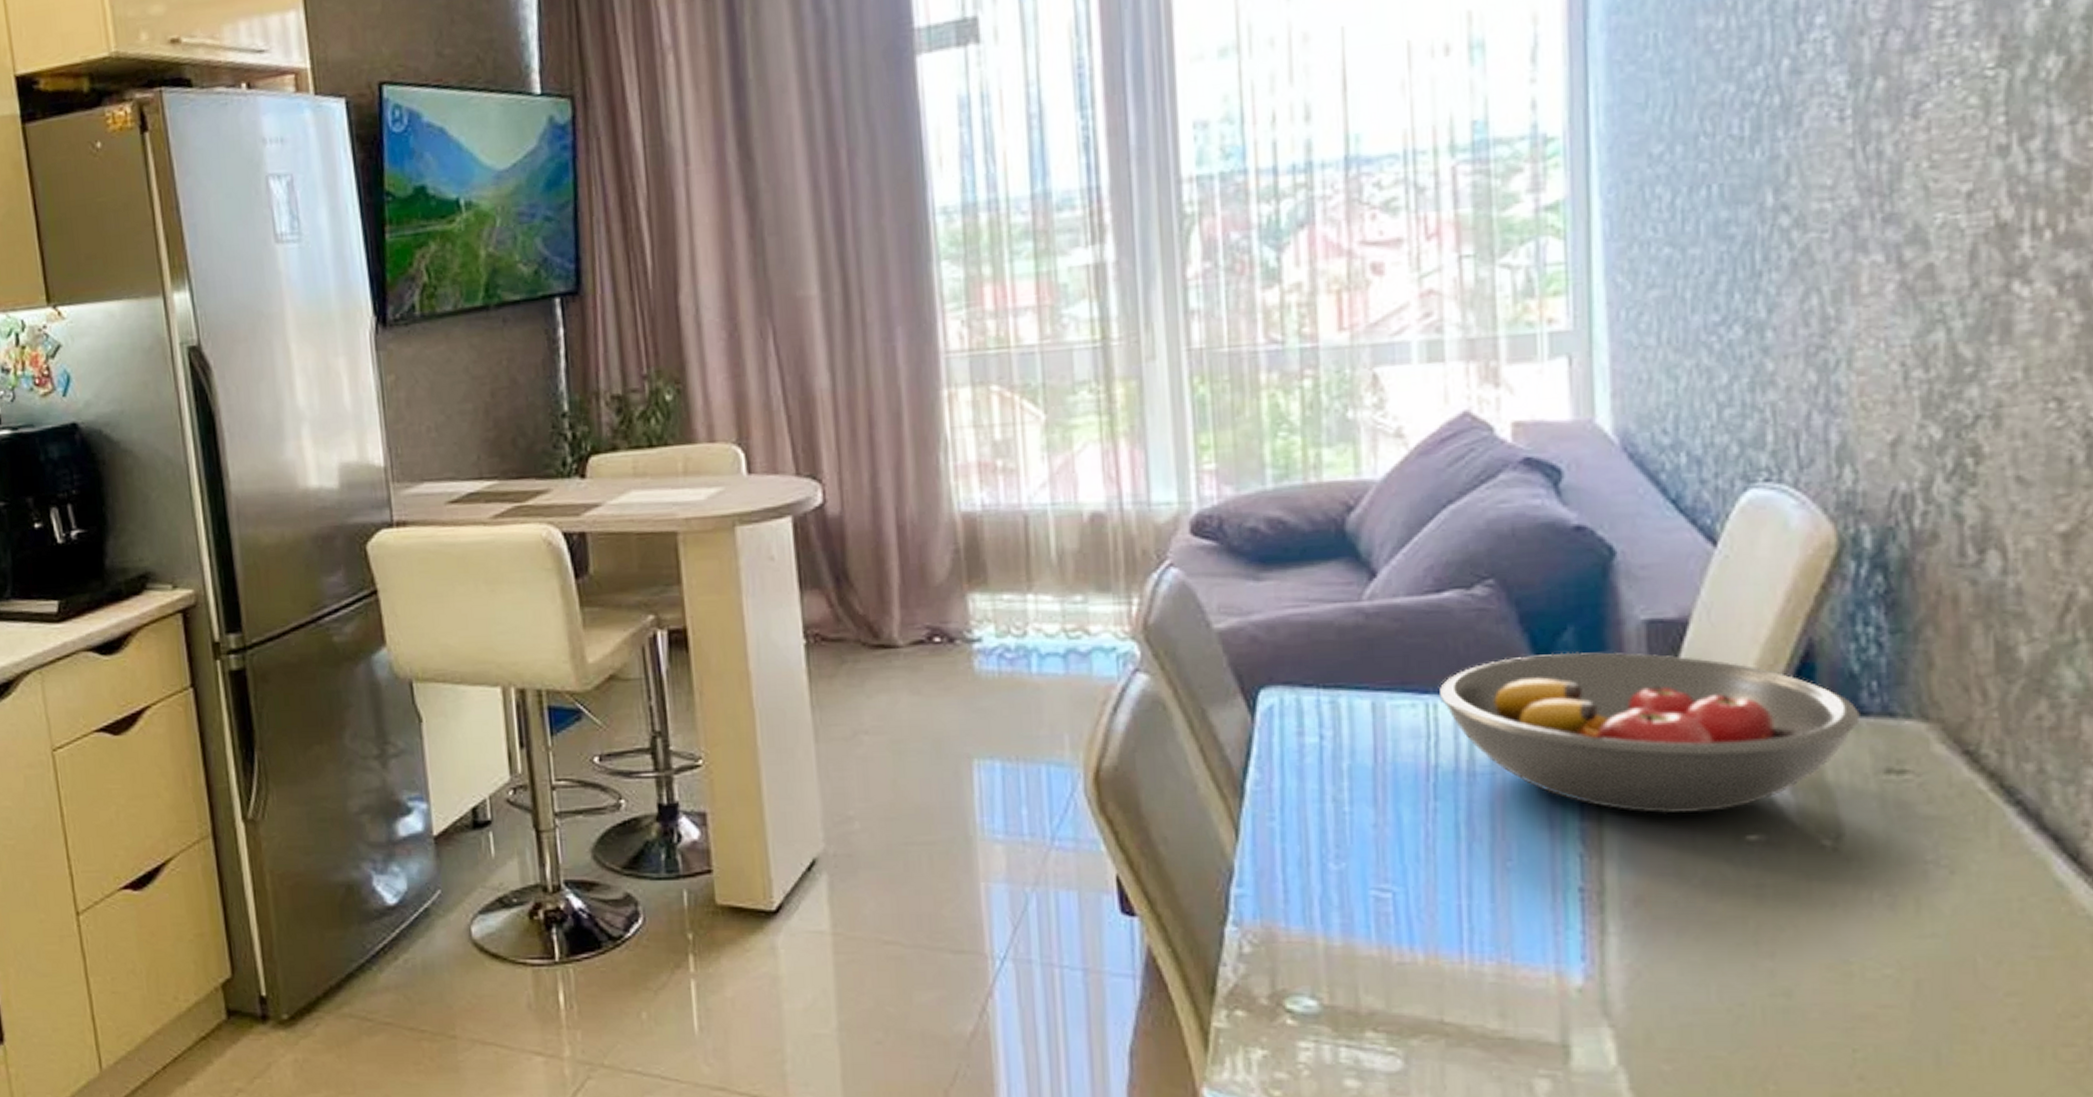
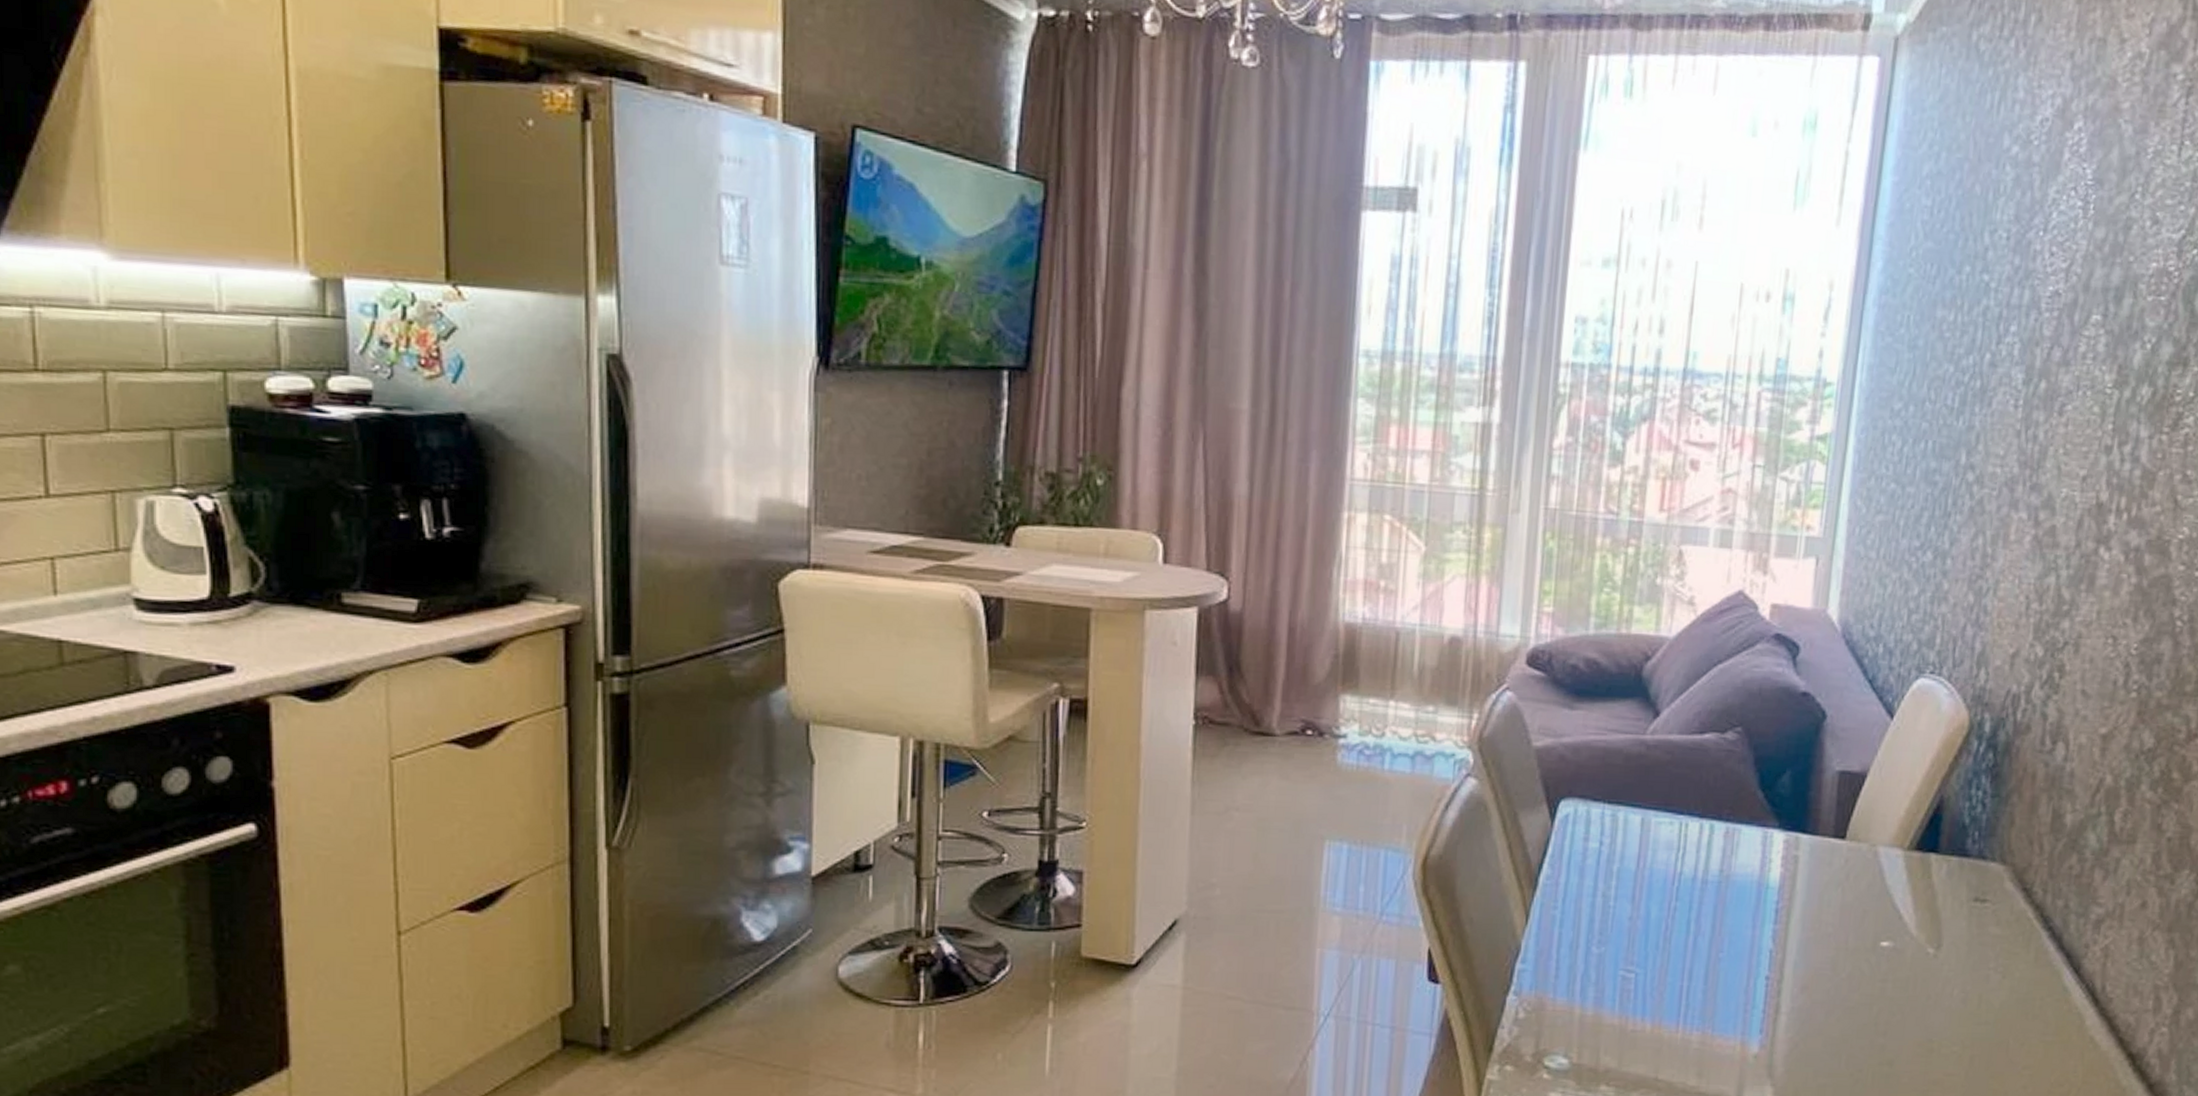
fruit bowl: present [1438,651,1860,814] -> none [1690,790,1965,922]

